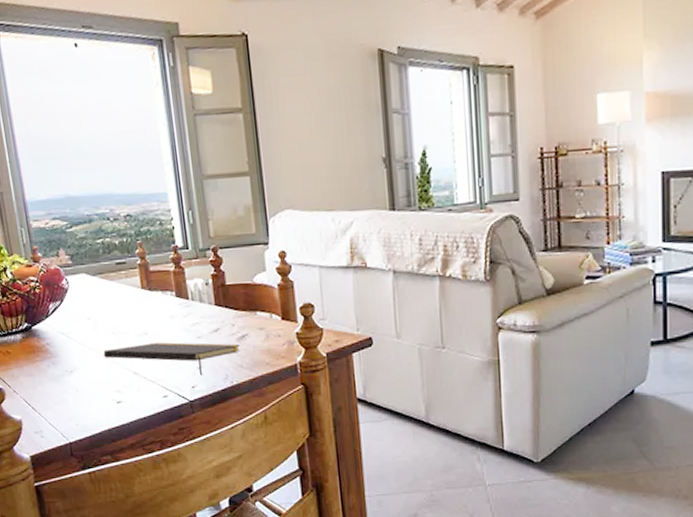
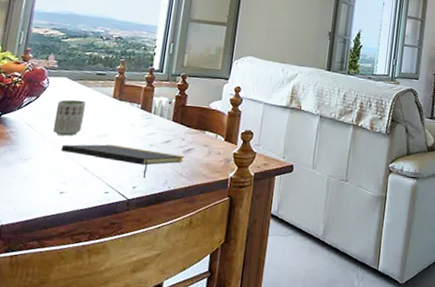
cup: none [84,297,118,340] -> present [52,99,86,136]

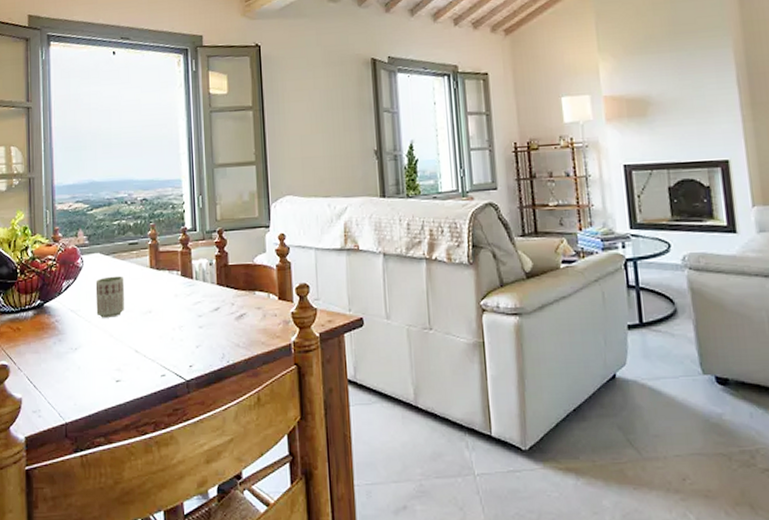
notepad: present [60,144,184,179] -> none [108,320,238,355]

